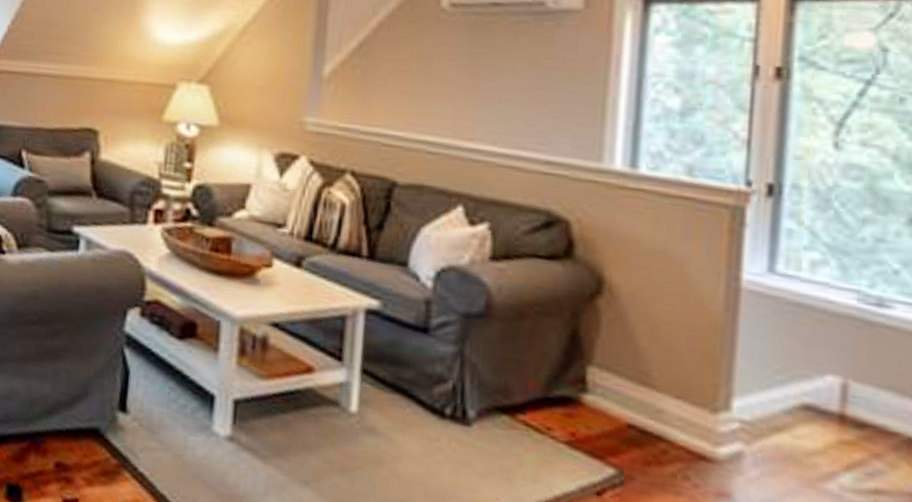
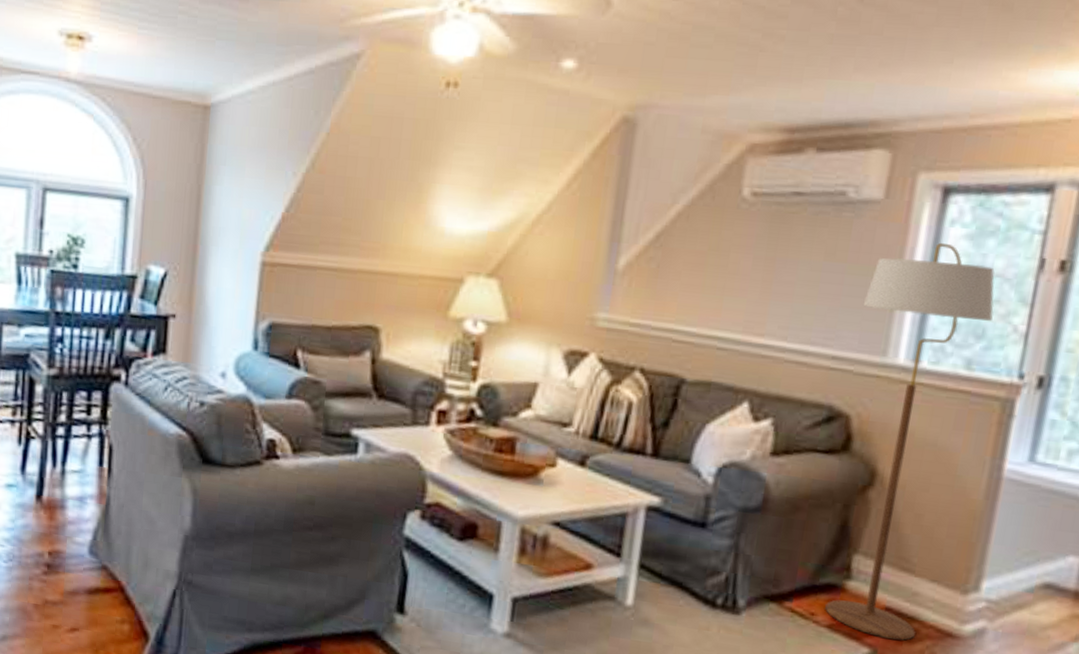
floor lamp: none [562,50,710,462] -> present [825,242,995,641]

